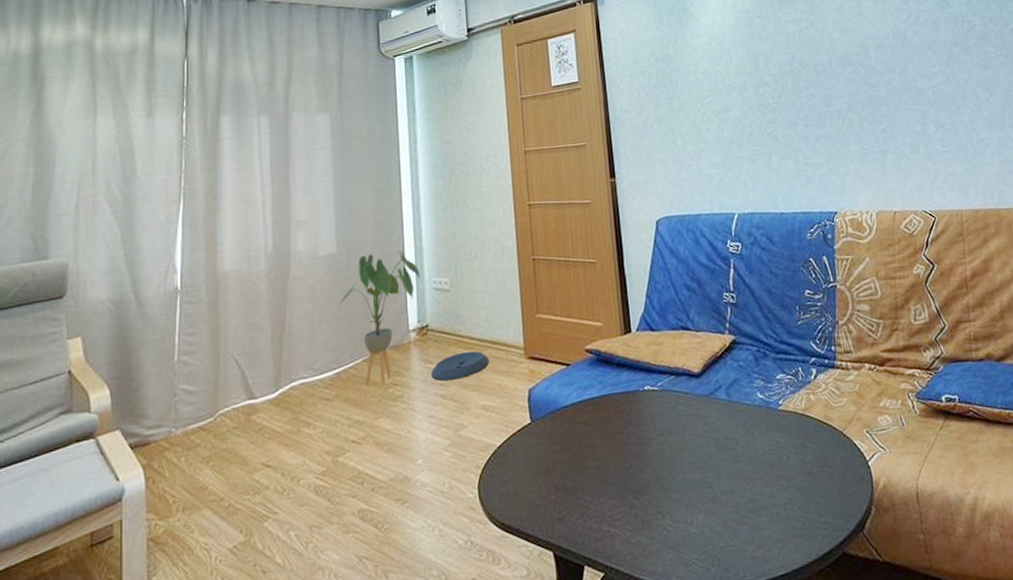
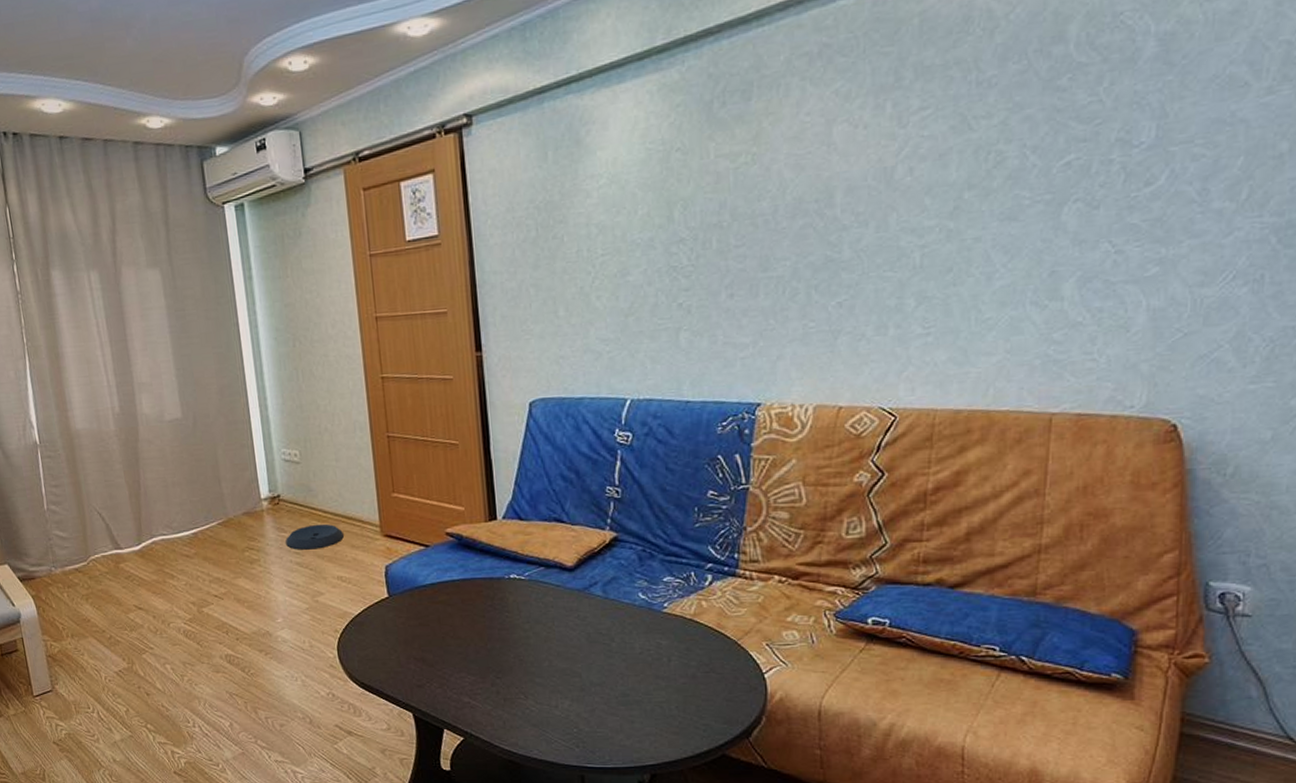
house plant: present [340,250,421,386] -> none [190,419,269,549]

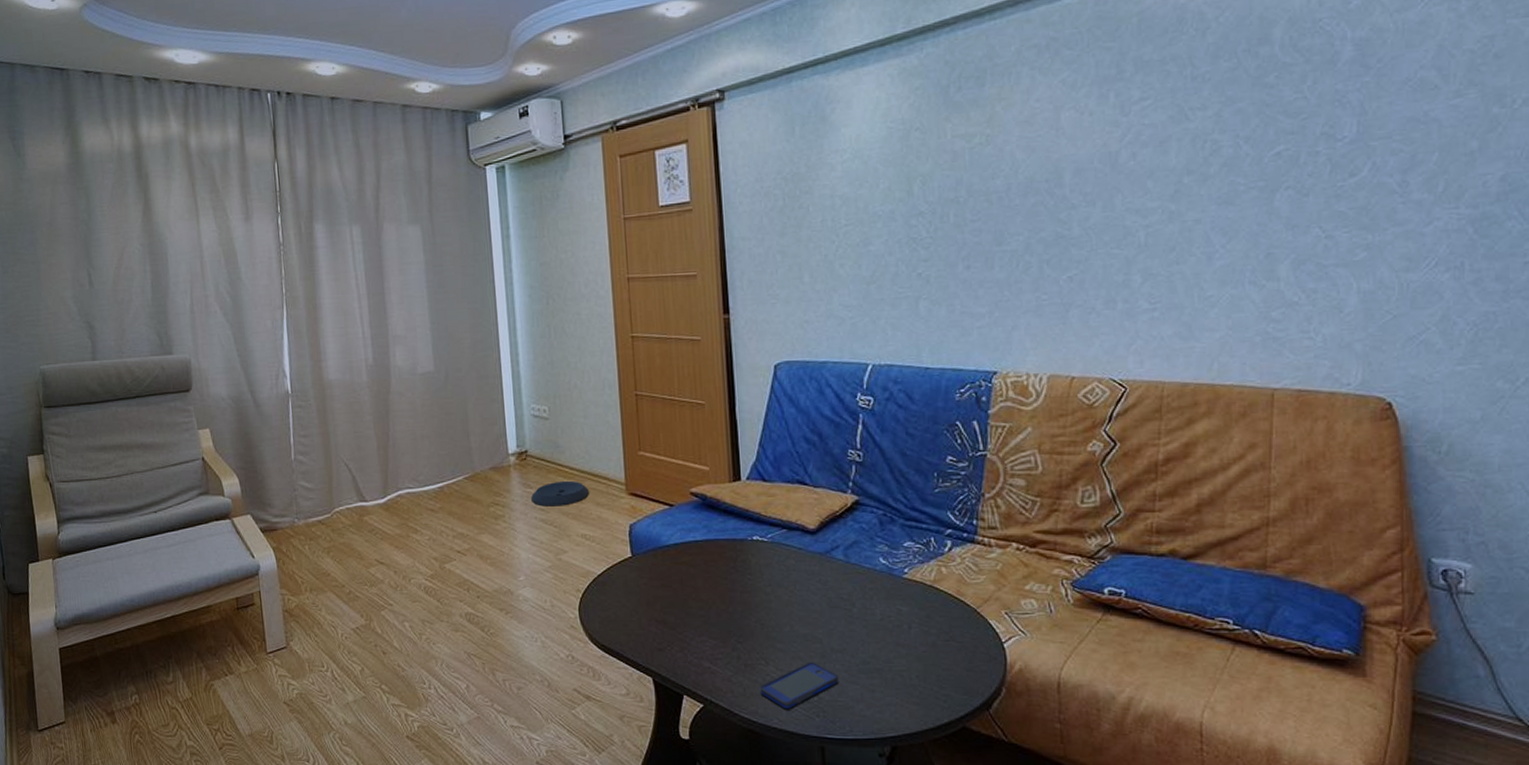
mobile phone: none [519,695,599,741] -> present [760,662,839,710]

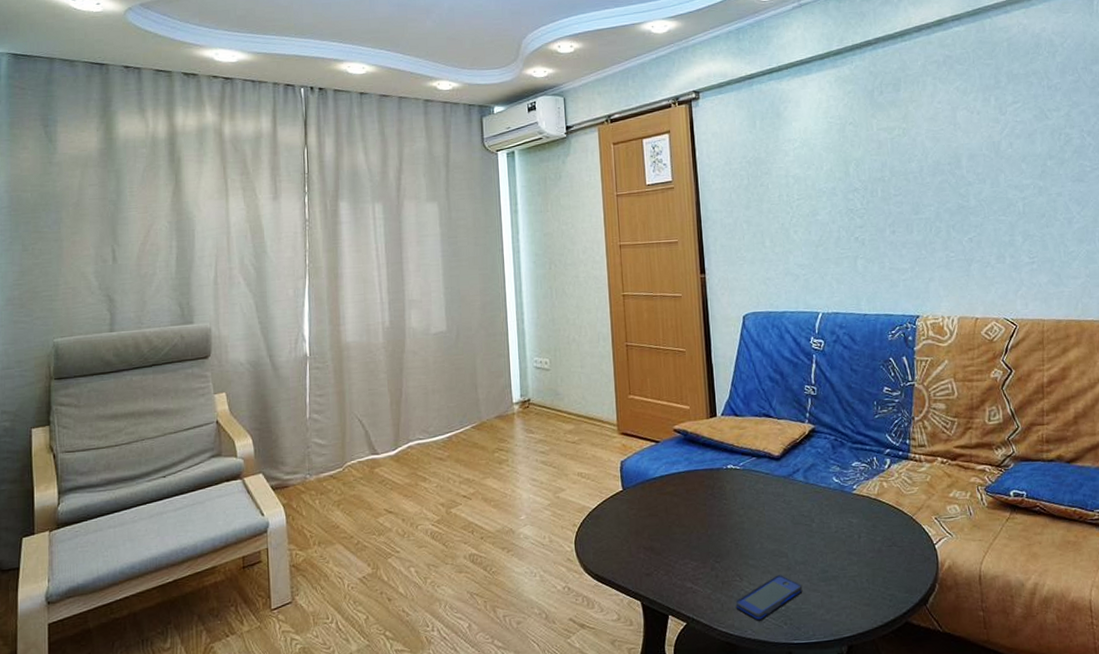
robot vacuum: present [531,480,589,507] -> none [533,424,585,450]

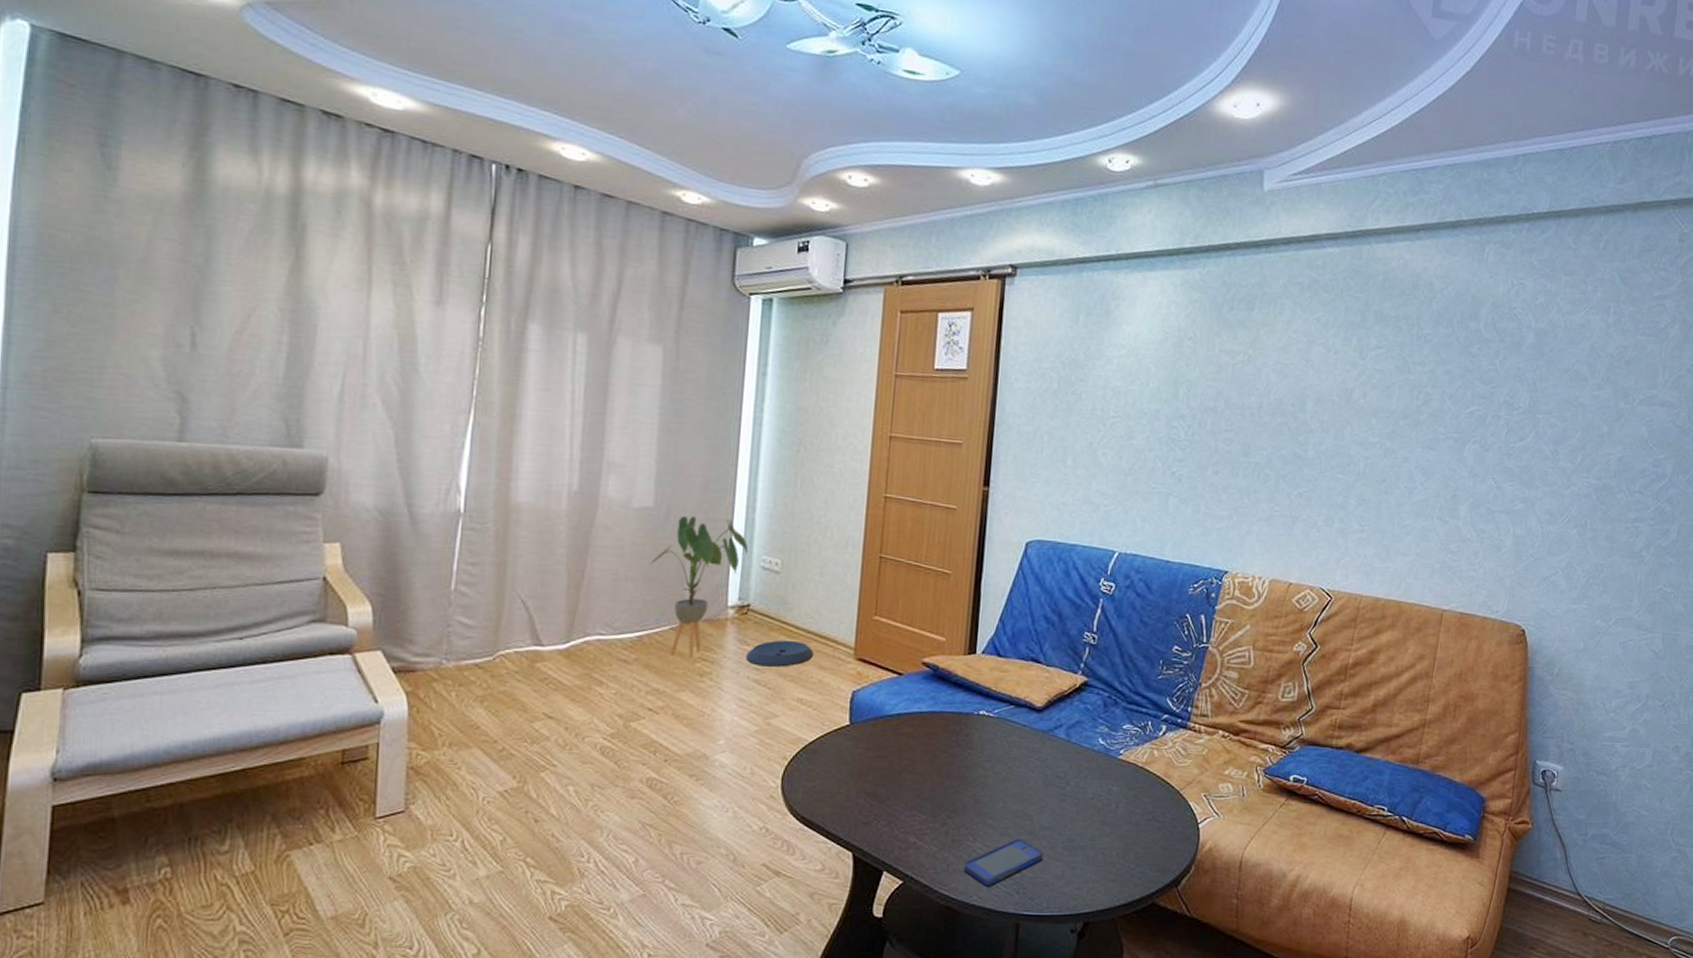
house plant: none [450,331,523,450] -> present [651,515,749,659]
robot vacuum: none [533,424,585,450] -> present [746,640,813,667]

